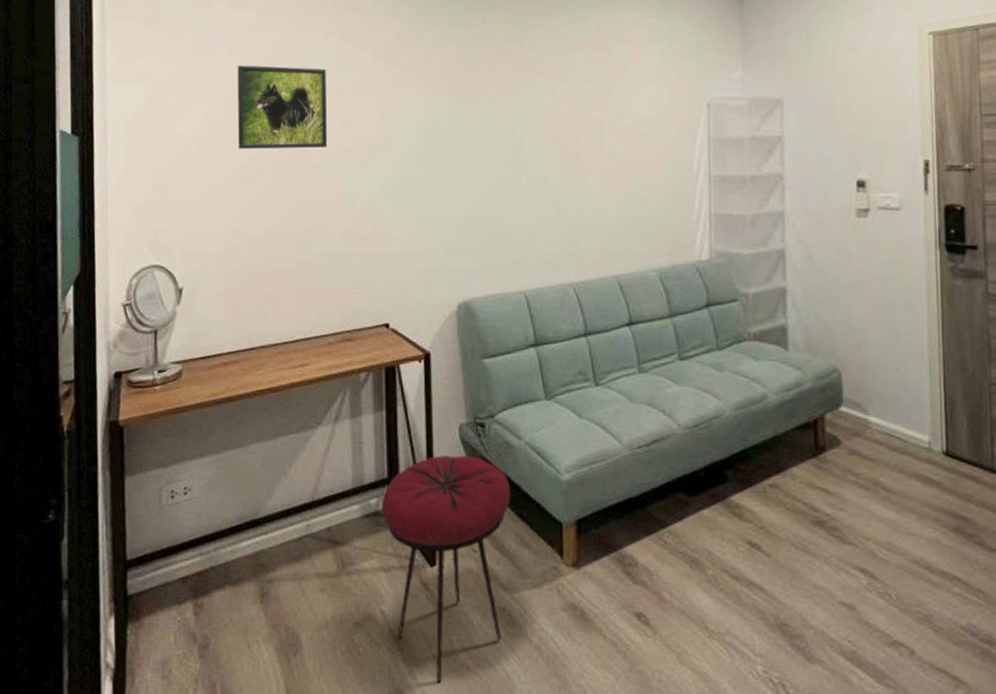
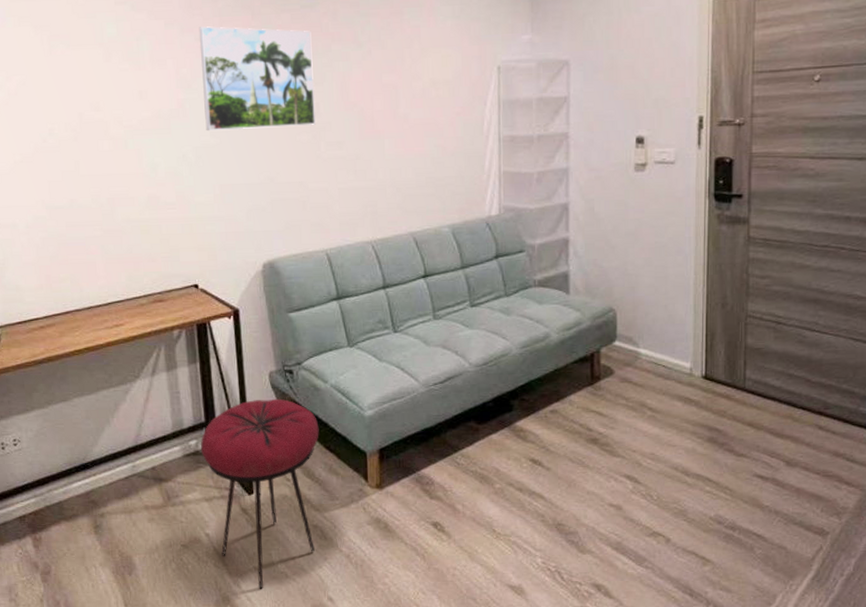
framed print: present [237,65,328,149] -> none [27,36,126,121]
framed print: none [405,58,518,162] -> present [198,26,315,130]

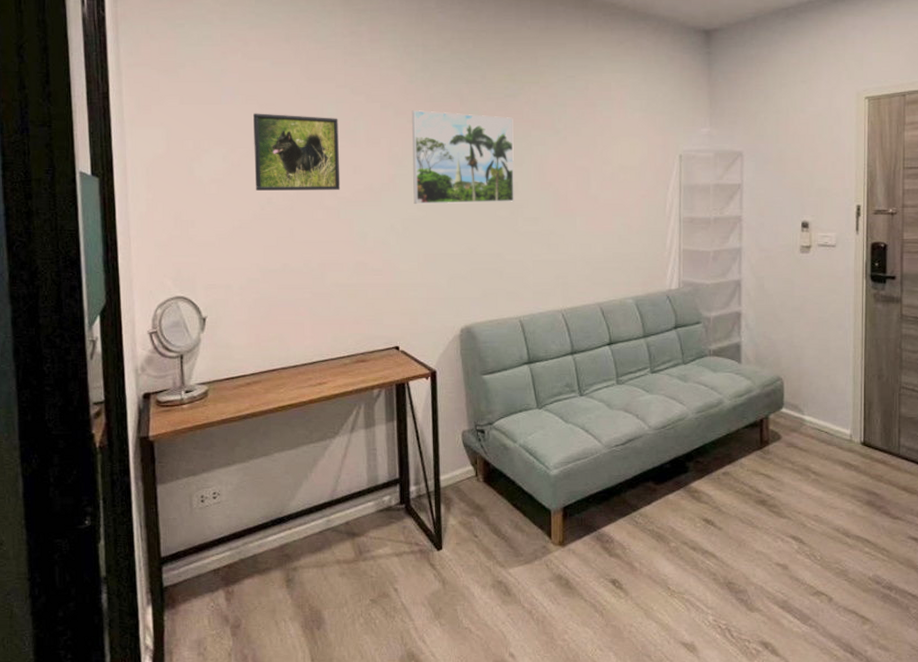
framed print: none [27,36,126,121] -> present [252,113,340,191]
stool: present [201,398,319,589] -> none [394,457,507,645]

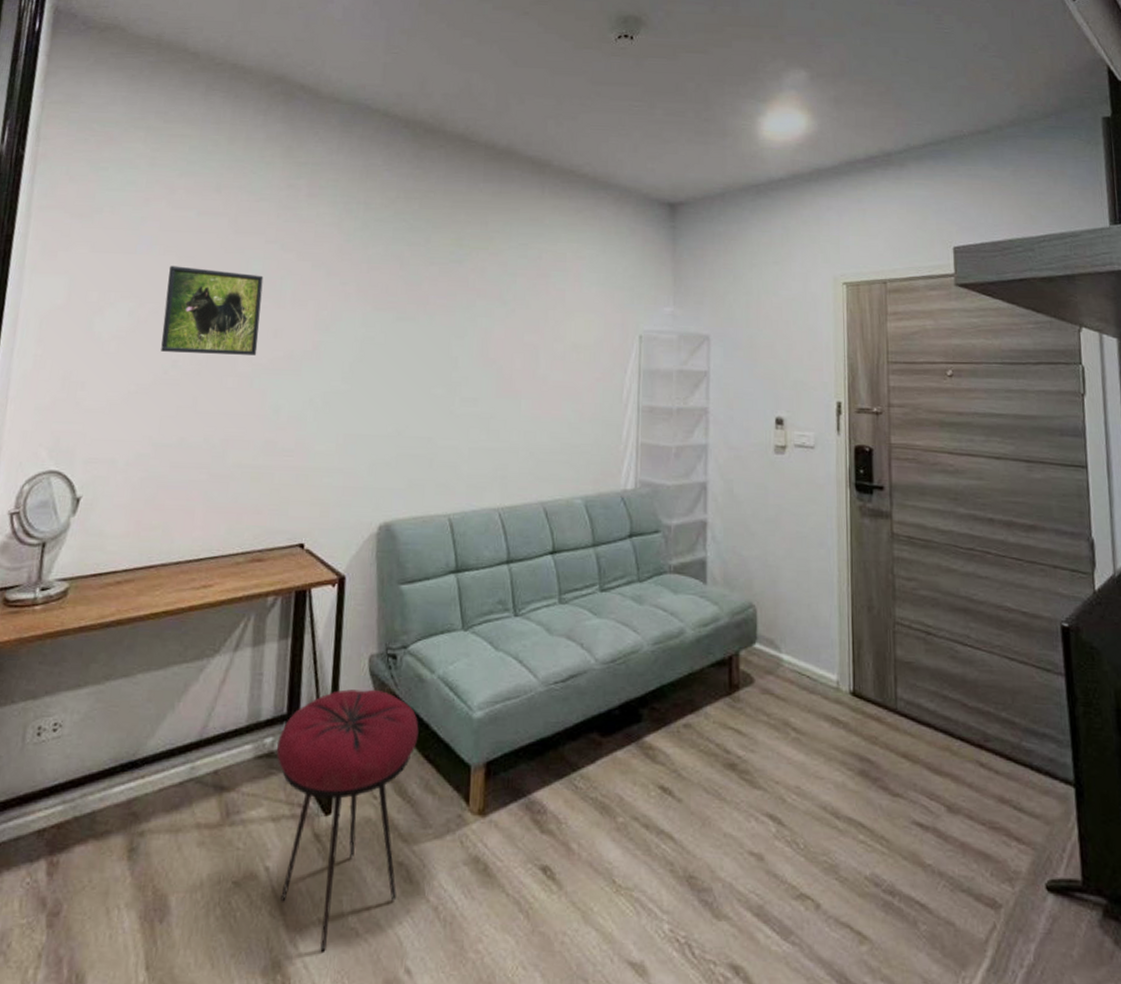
stool: none [394,457,507,645] -> present [277,689,419,952]
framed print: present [411,110,514,204] -> none [338,272,457,379]

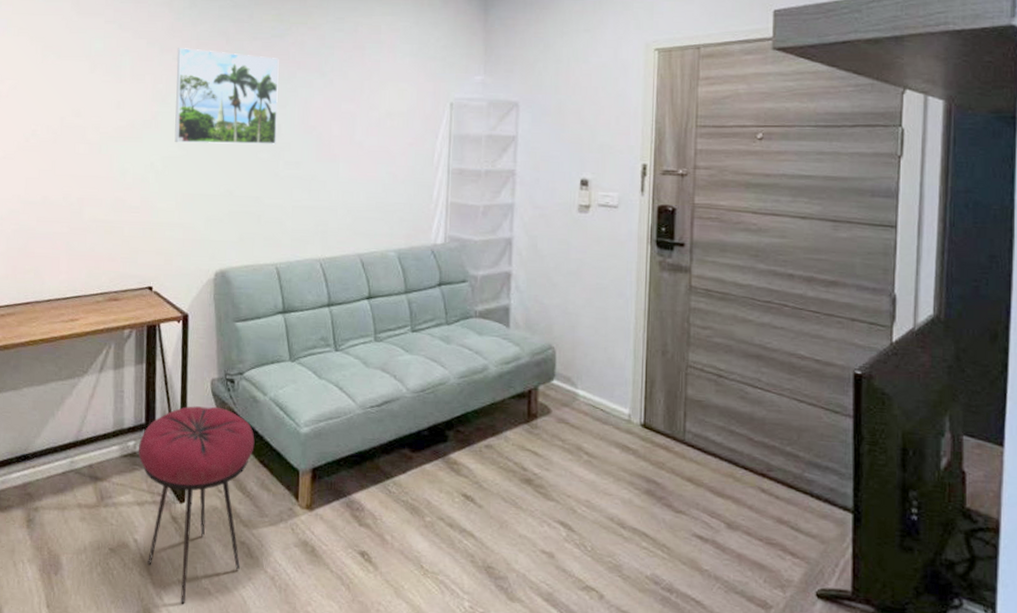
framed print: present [161,265,264,355] -> none [21,46,105,125]
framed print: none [338,272,457,379] -> present [174,48,279,144]

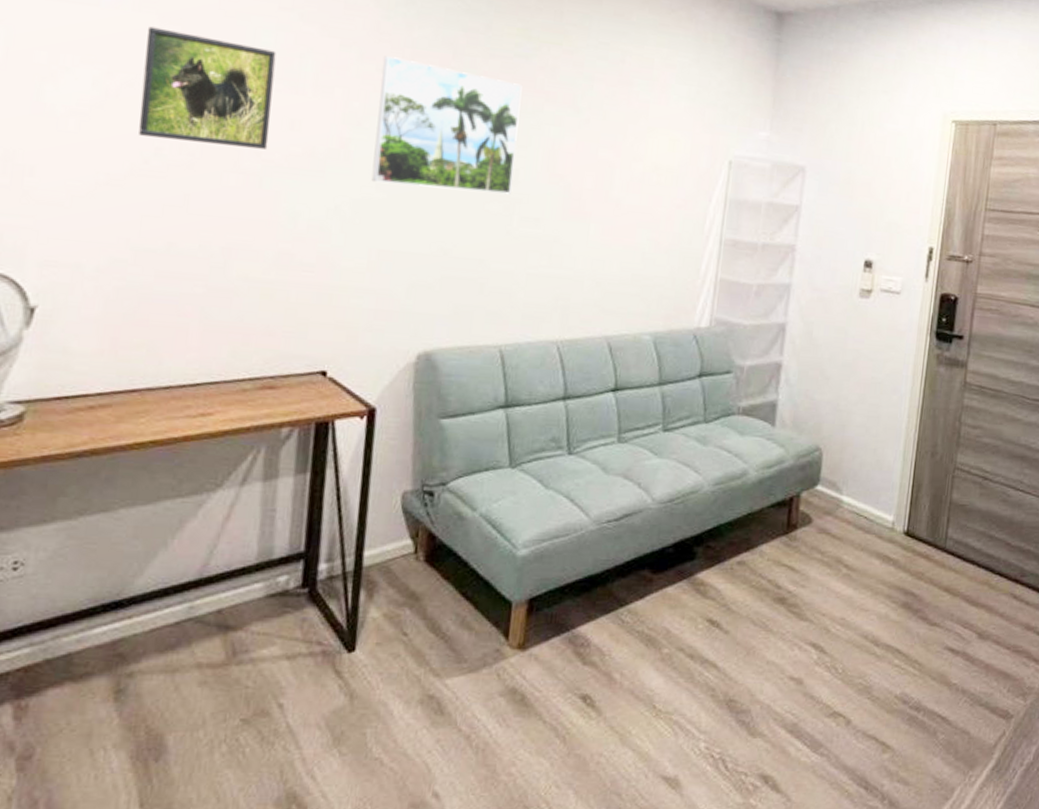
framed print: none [21,46,105,125] -> present [139,26,277,150]
stool: present [139,406,255,604] -> none [292,526,457,782]

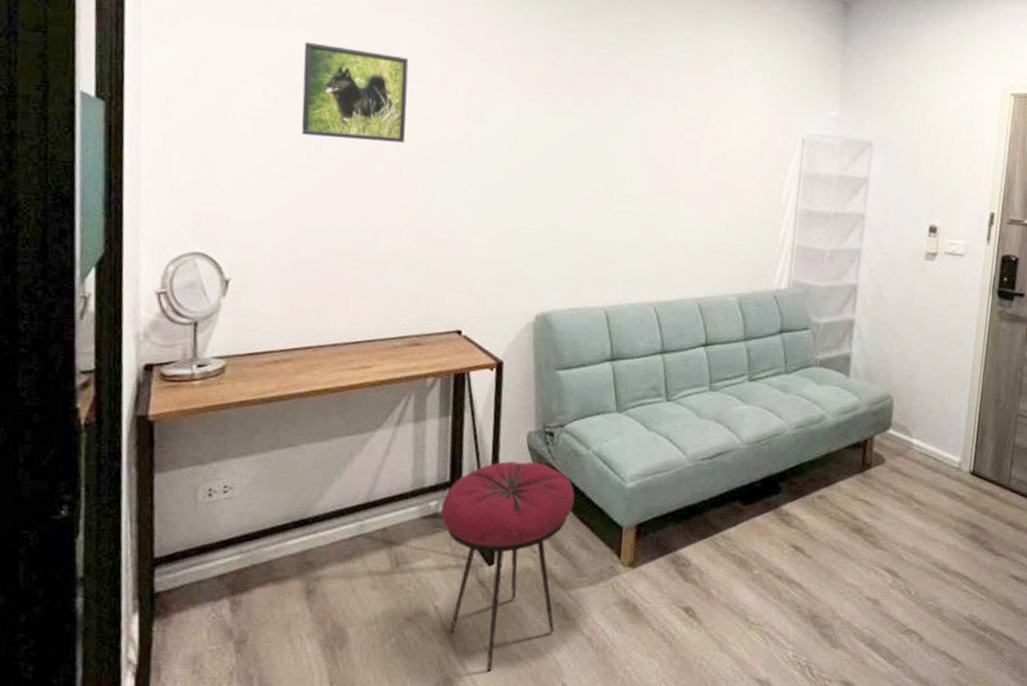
stool: none [292,526,457,782] -> present [441,461,575,672]
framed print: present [371,56,522,194] -> none [491,58,617,175]

